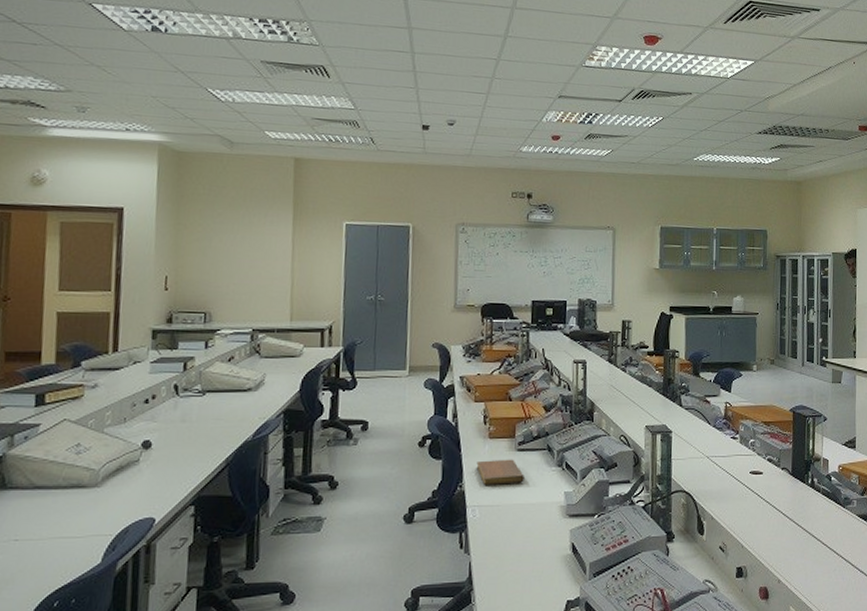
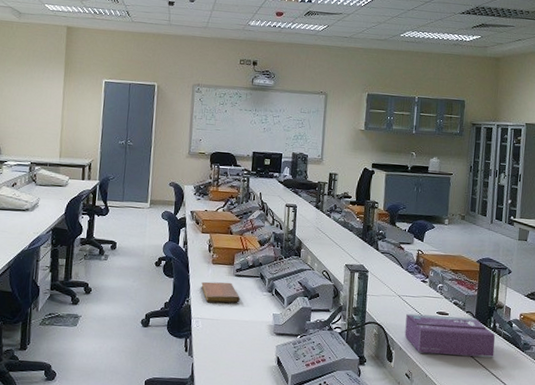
tissue box: none [716,474,814,521] -> present [404,313,496,358]

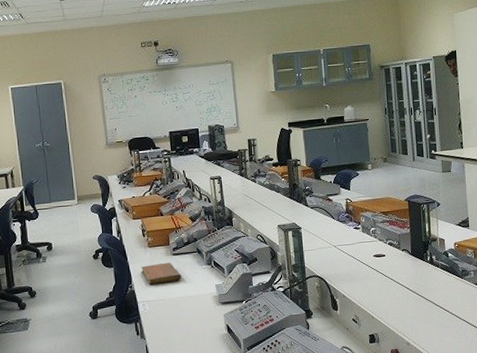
tissue box: present [404,313,496,358] -> none [344,254,435,297]

